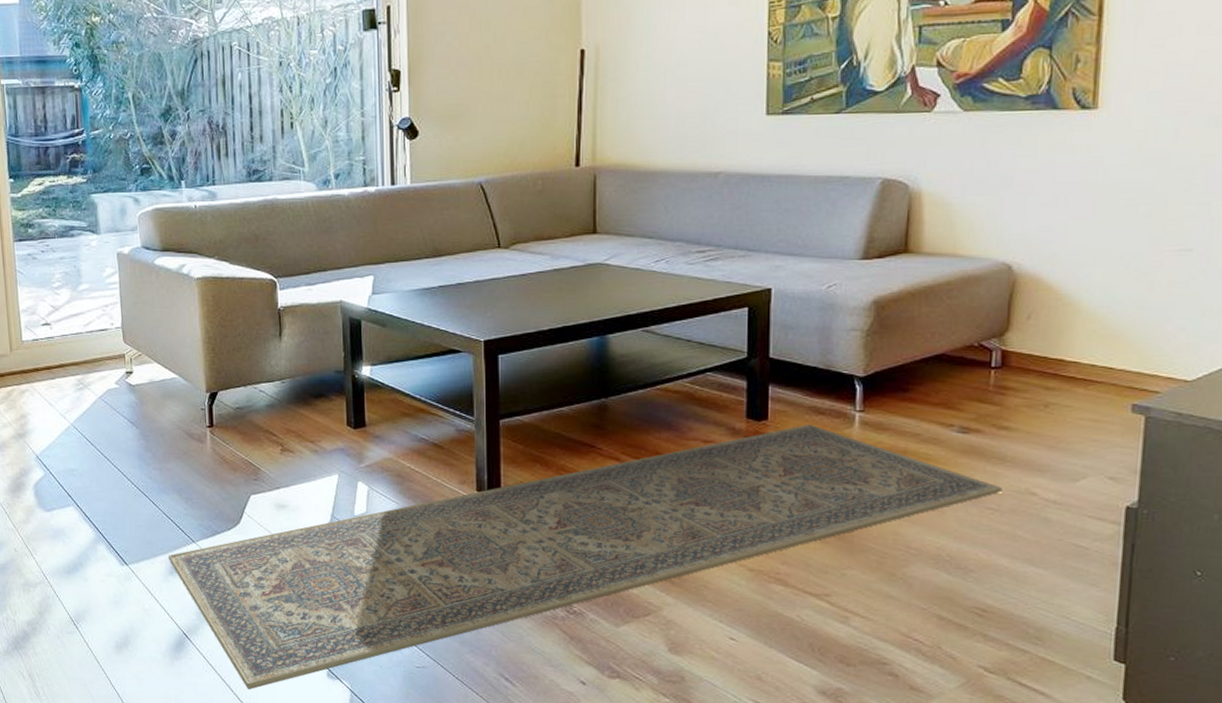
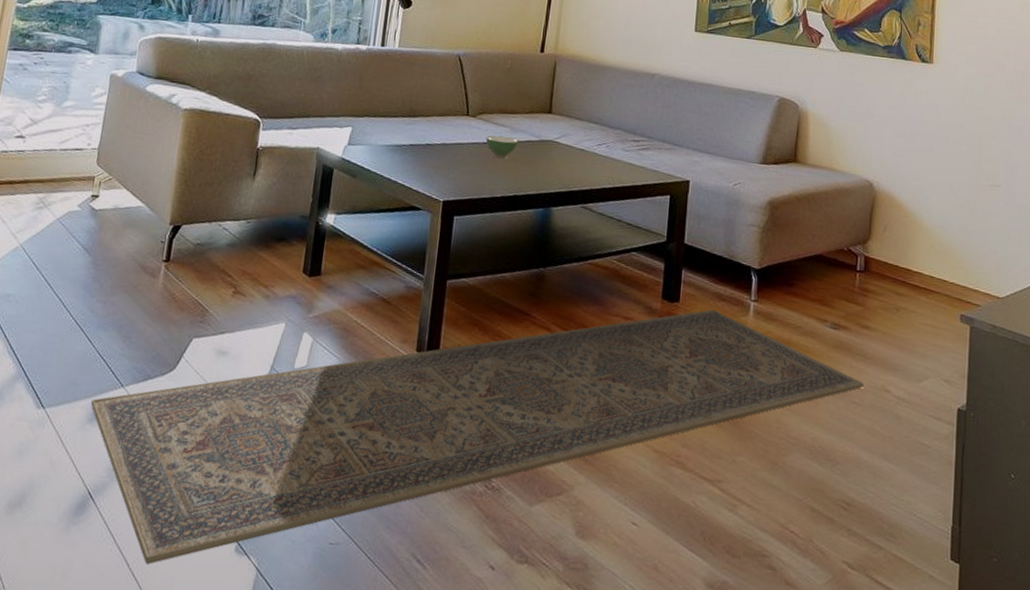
bowl: none [523,266,561,290] -> present [485,135,518,159]

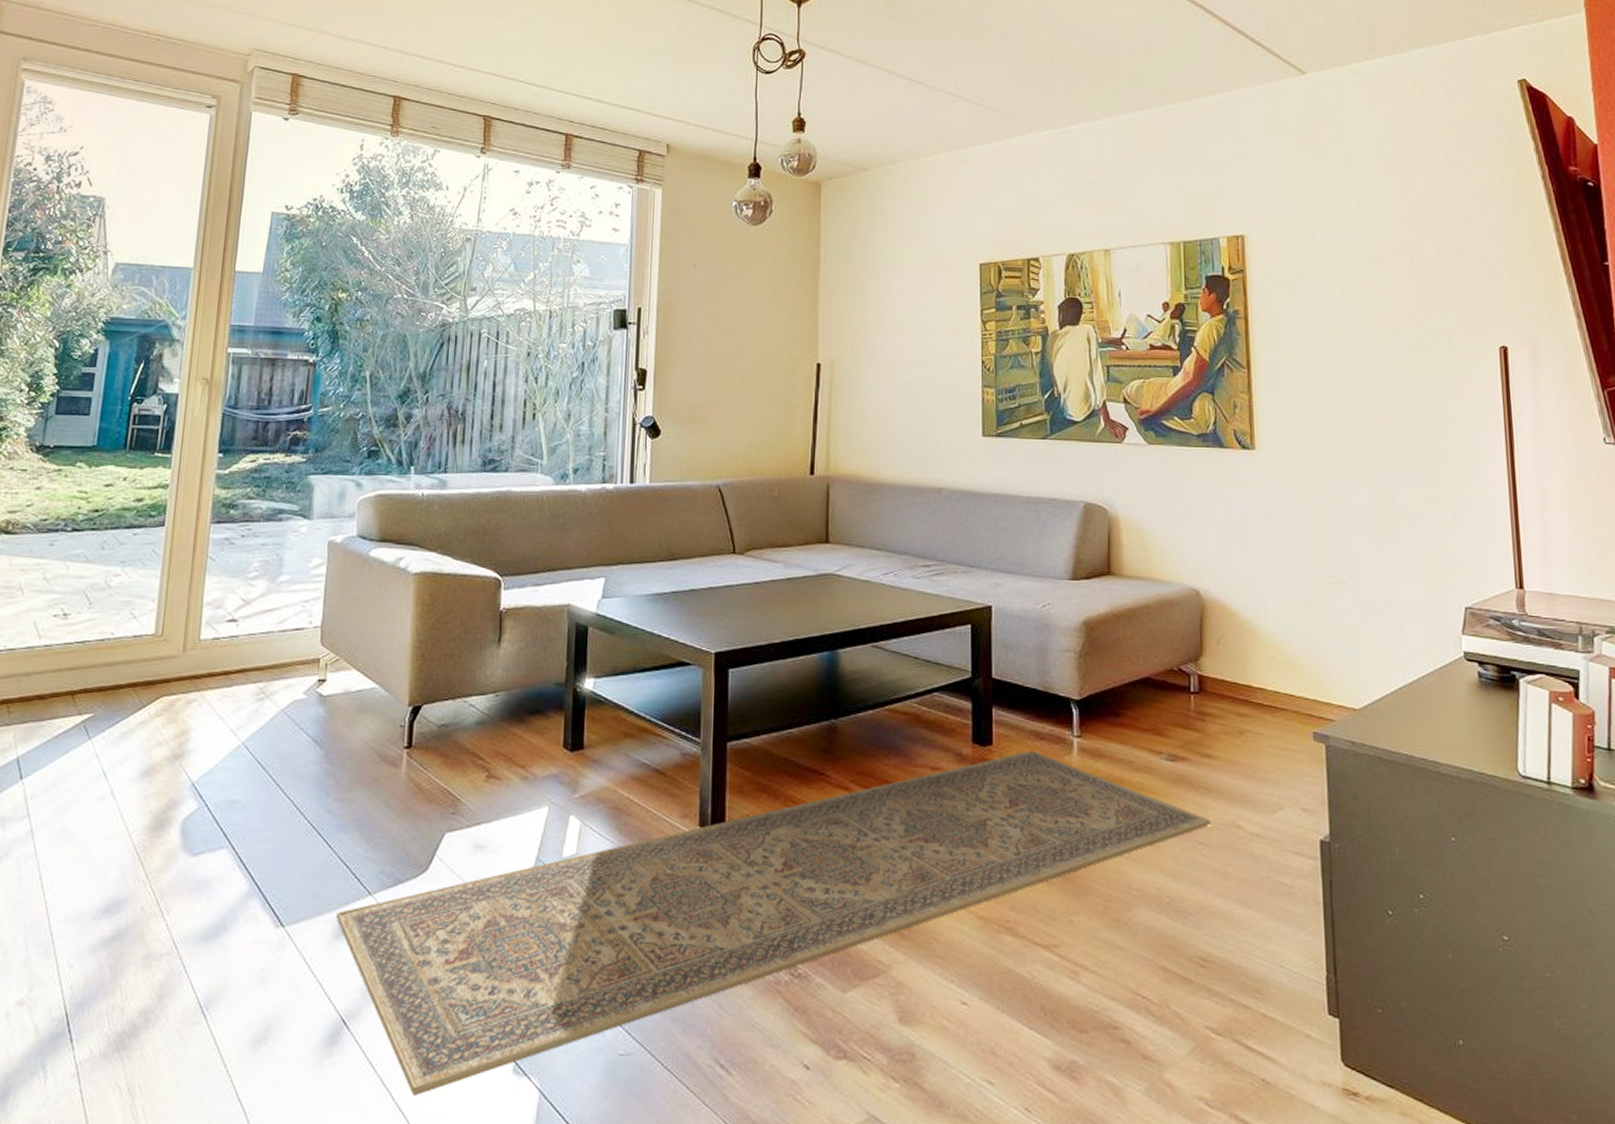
bowl: present [485,135,518,159] -> none [757,573,794,599]

